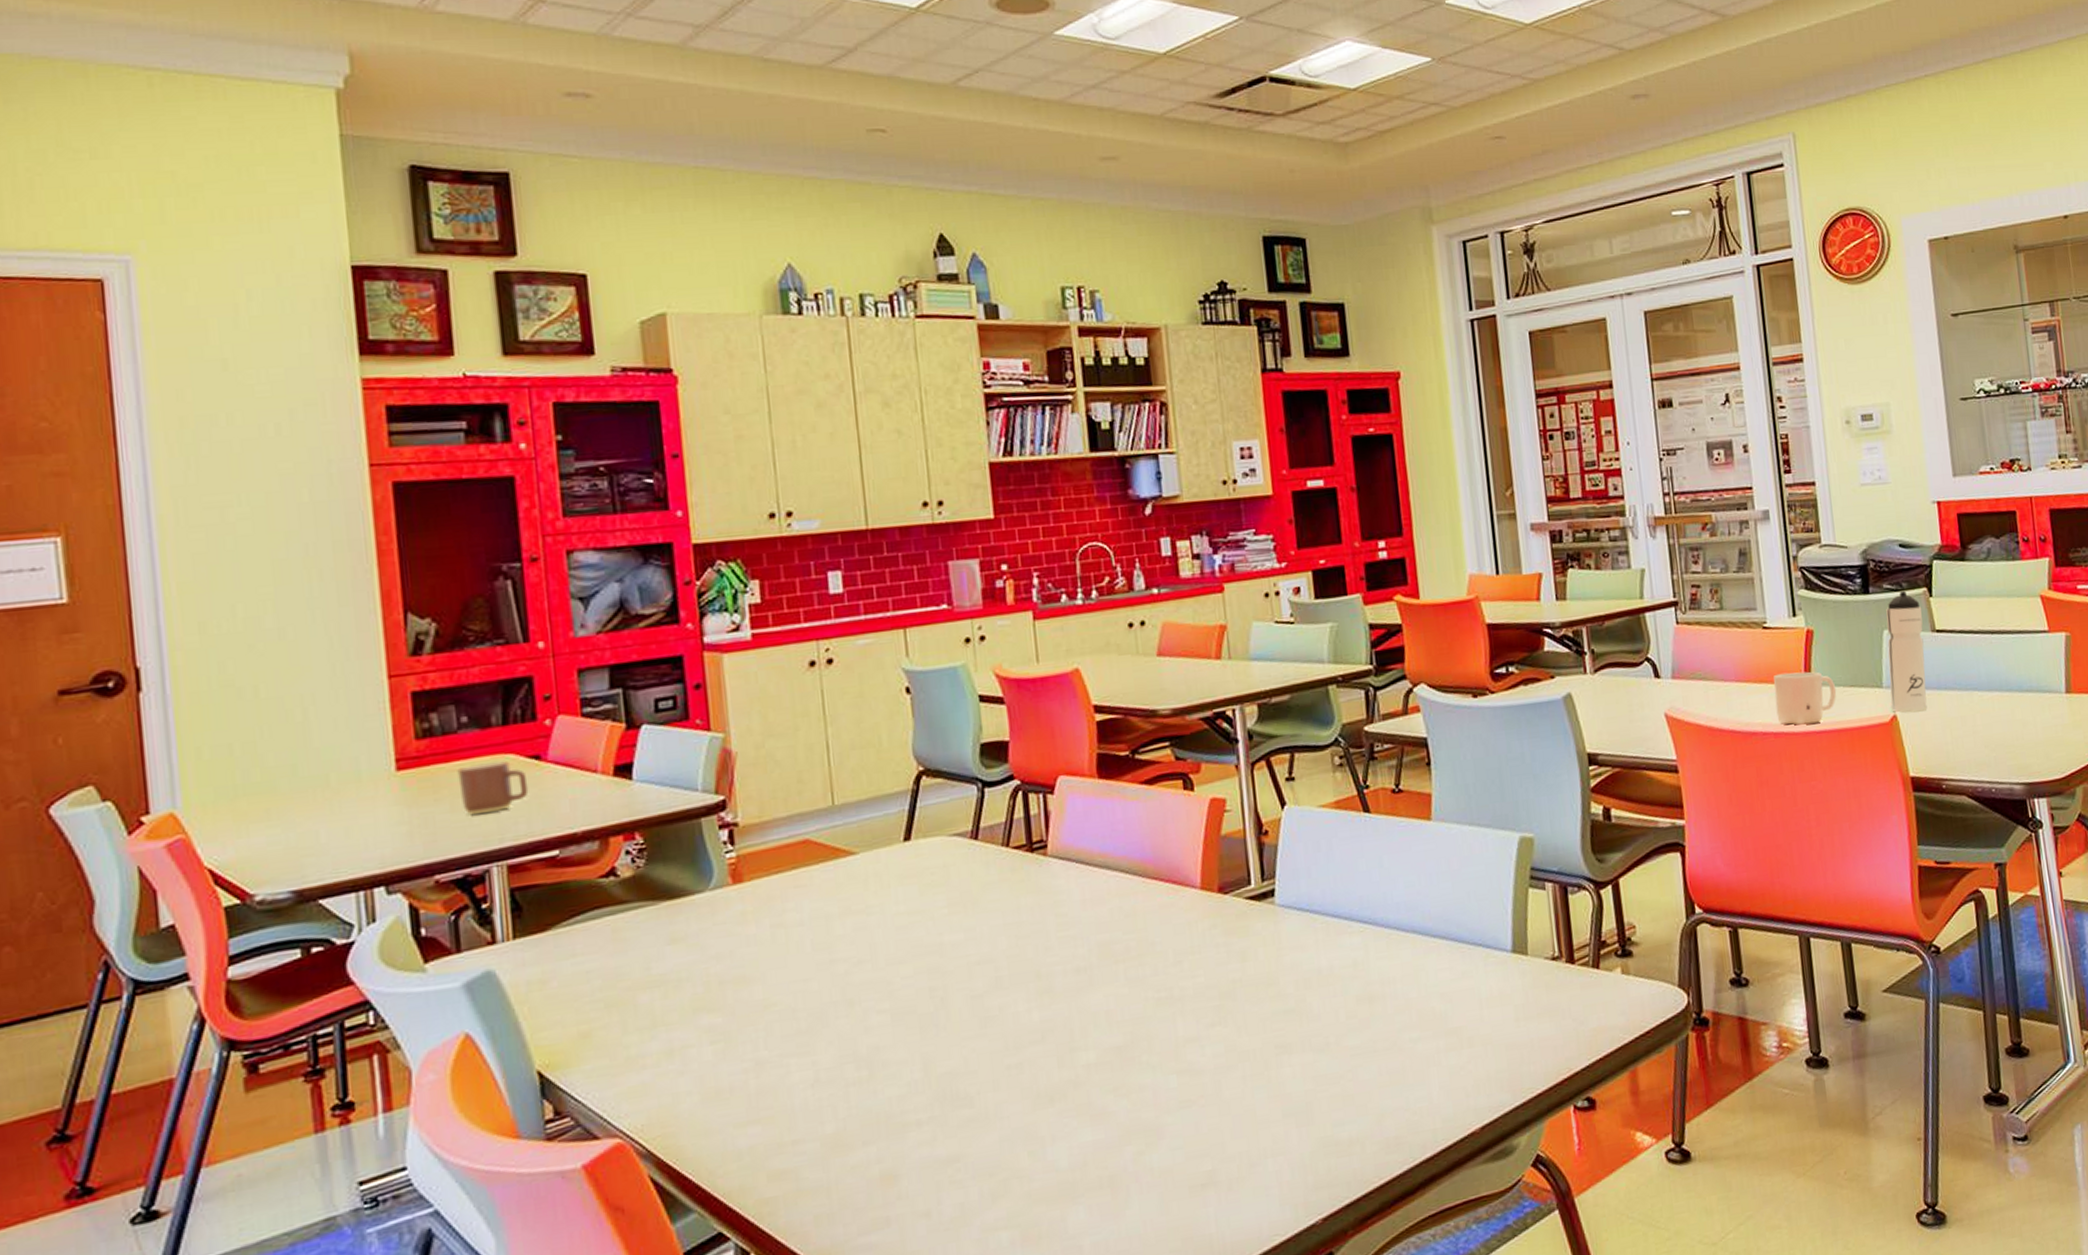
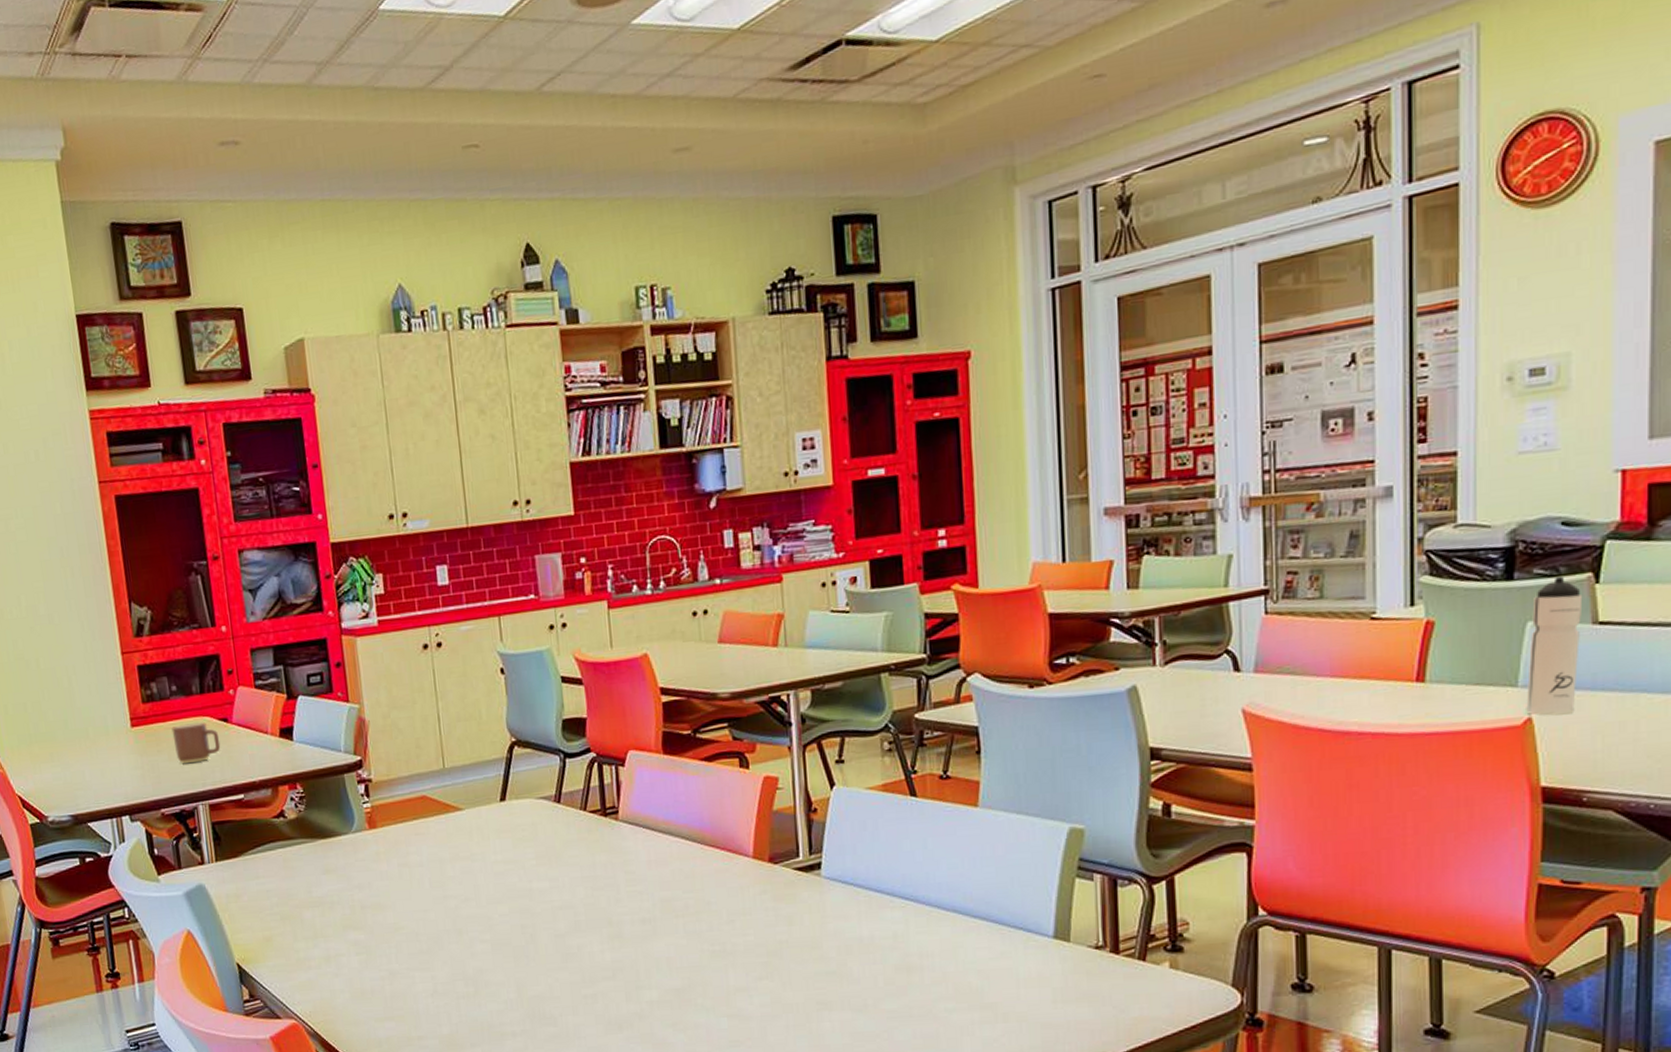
mug: present [1773,671,1837,725] -> none [1377,667,1457,726]

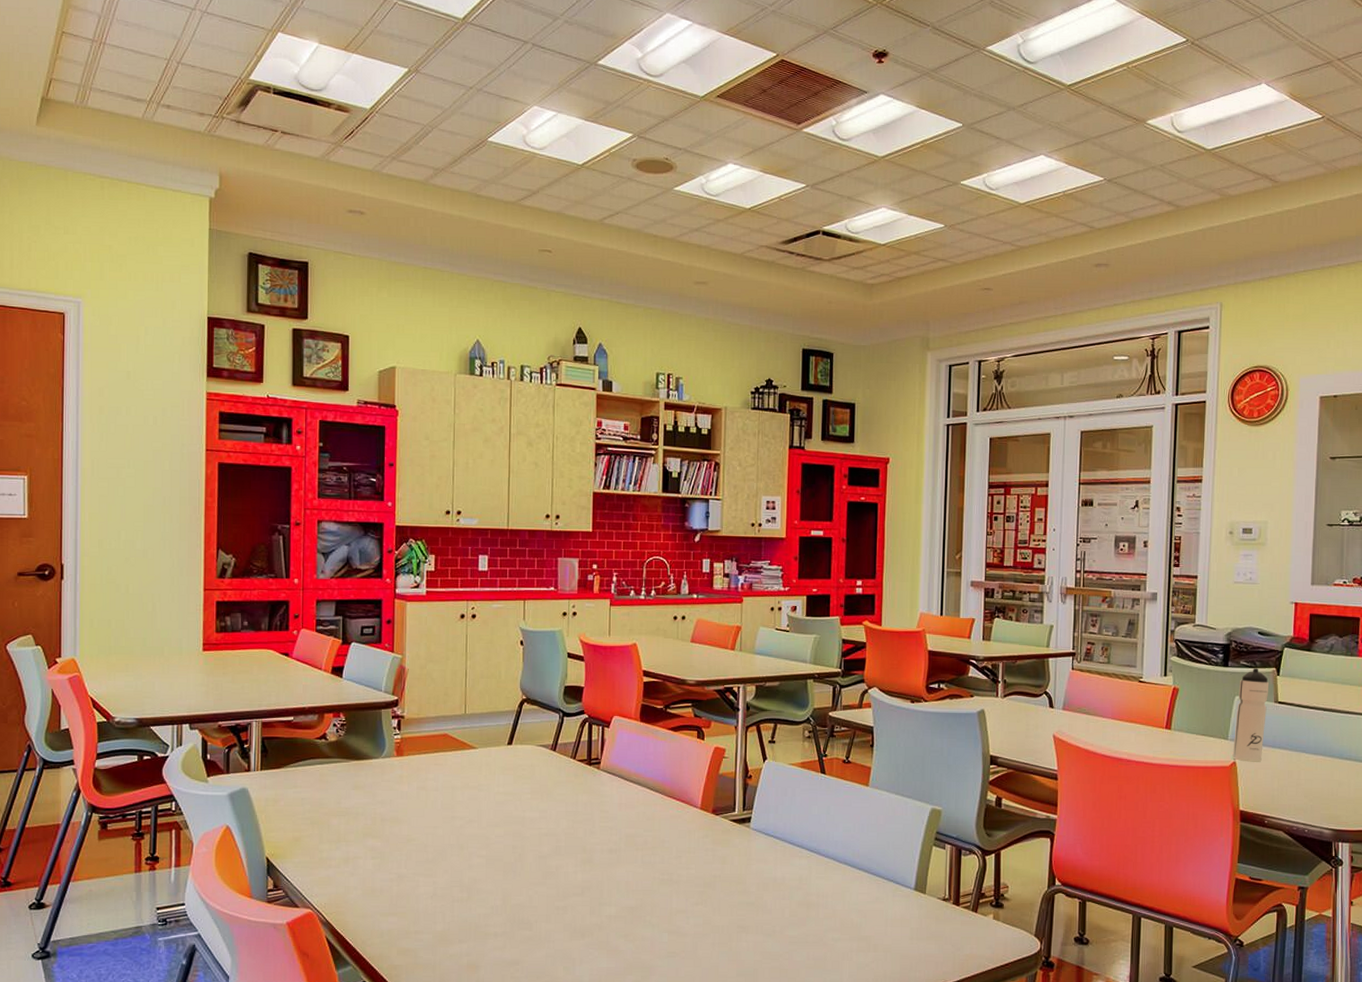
mug: present [171,722,221,764] -> none [238,654,279,687]

